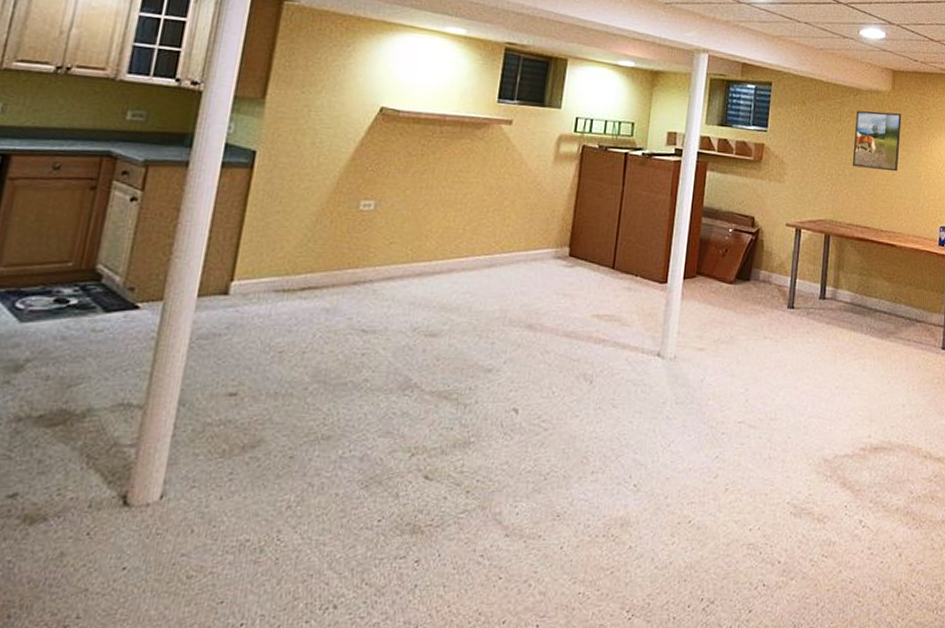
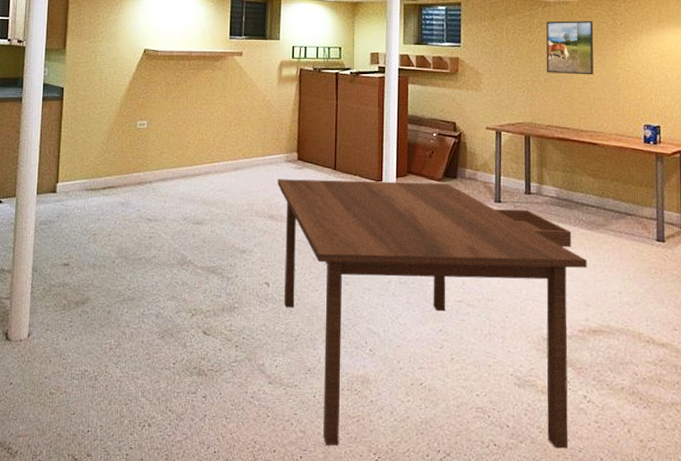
dining table: none [535,279,875,607] -> present [277,179,587,449]

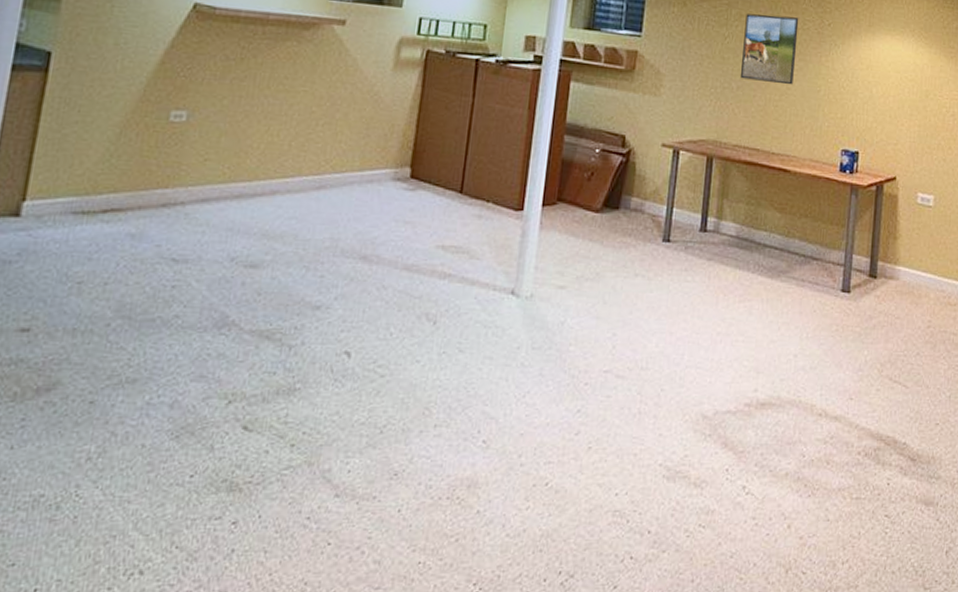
dining table: present [277,179,587,449] -> none [369,203,763,578]

